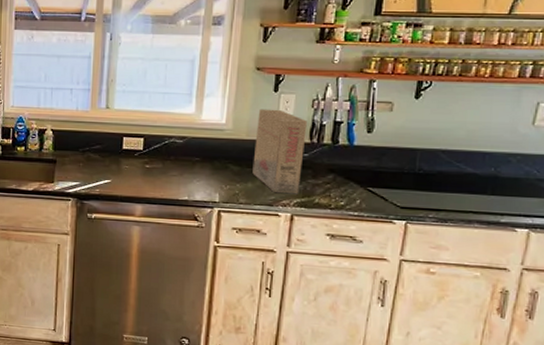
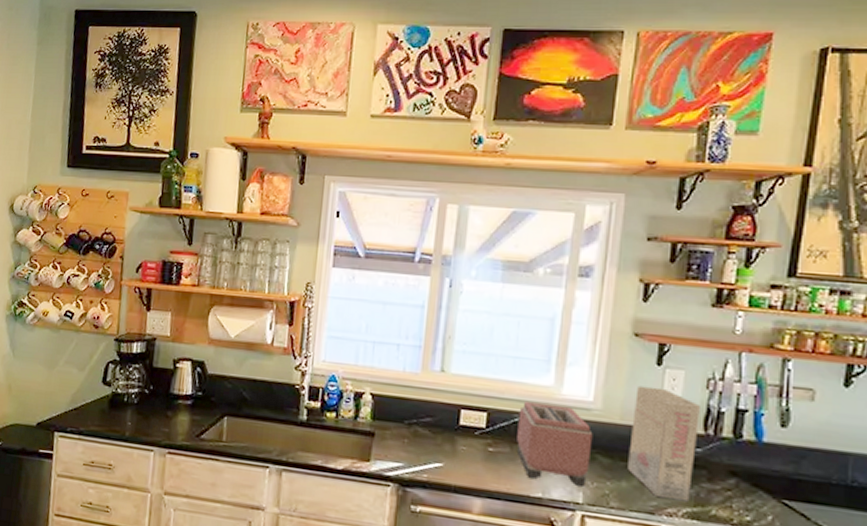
toaster: none [167,127,226,189] -> present [517,402,593,486]

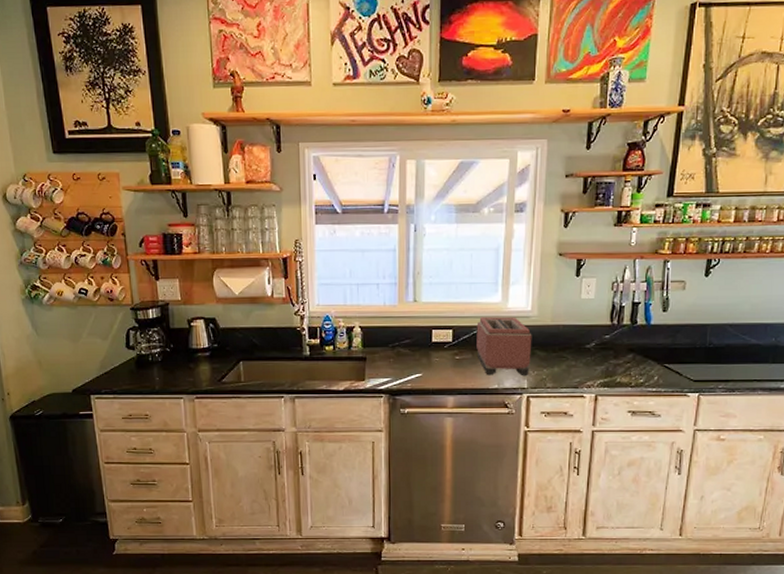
cereal box: present [628,385,700,502] -> none [558,293,608,376]

